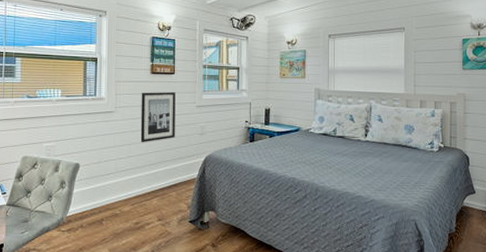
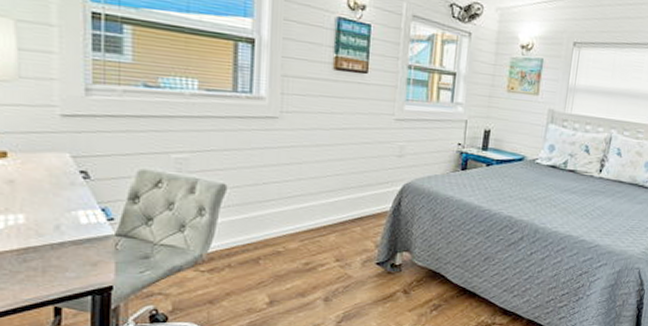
wall art: present [140,92,176,143] -> none [315,94,368,163]

